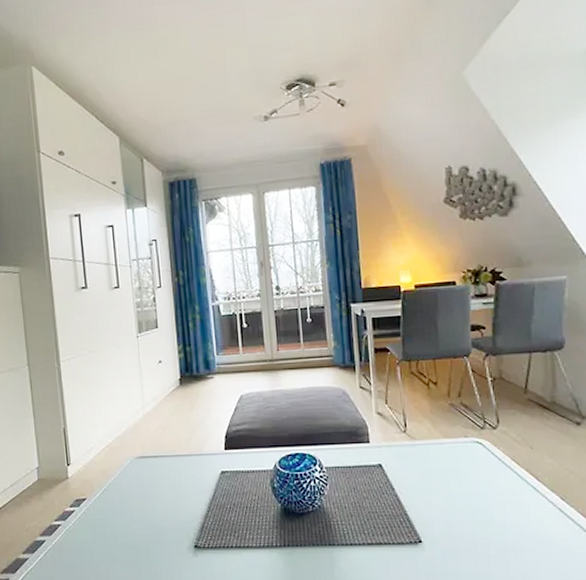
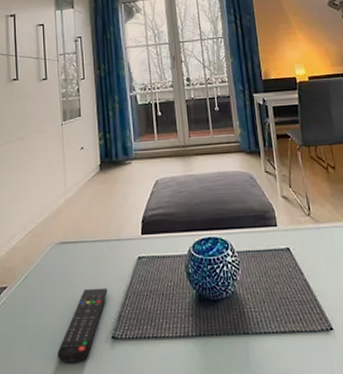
remote control: none [140,500,190,570] -> present [57,287,108,364]

